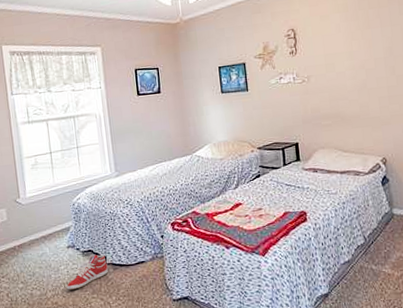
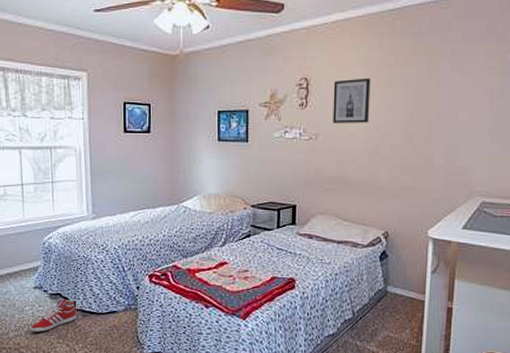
wall art: none [317,22,354,65] -> present [333,78,371,123]

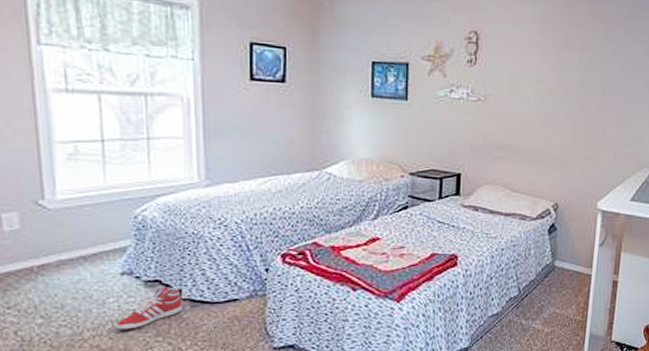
wall art: present [333,78,371,123] -> none [504,36,546,86]

